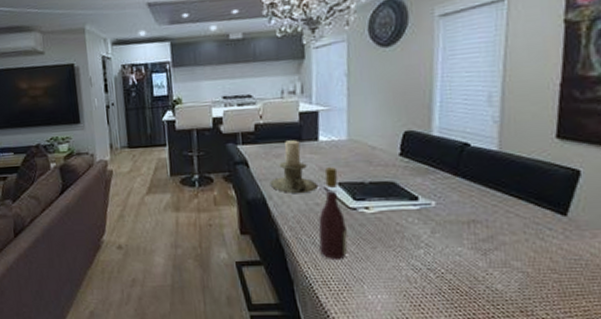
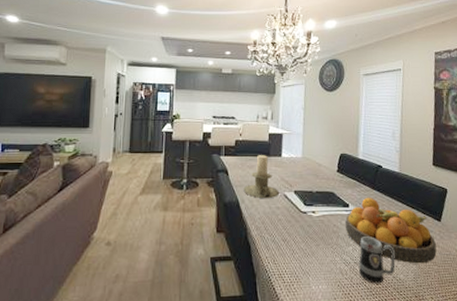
wine bottle: present [318,167,348,259] -> none [278,178,299,255]
fruit bowl: none [413,186,558,271] -> present [345,197,437,264]
mug: none [434,237,491,295] -> present [359,236,396,284]

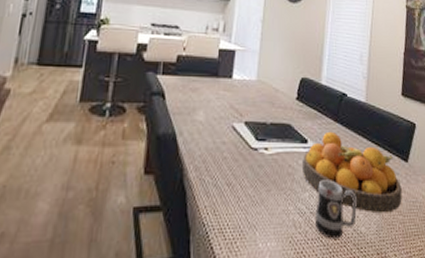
candle holder: present [243,155,279,199] -> none [182,75,226,131]

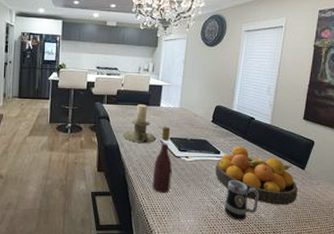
candle holder: none [182,75,226,131] -> present [123,104,156,144]
wine bottle: none [220,106,247,203] -> present [152,126,172,193]

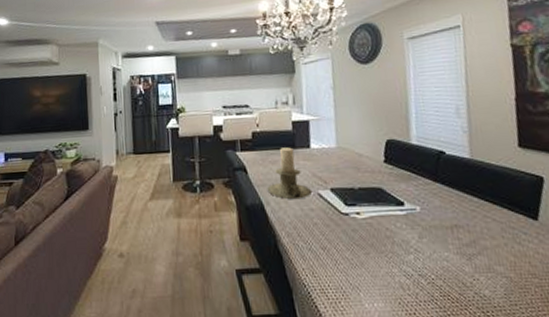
wine bottle: present [152,126,172,193] -> none [314,173,343,266]
fruit bowl: present [216,145,298,205] -> none [401,192,536,276]
mug: present [225,180,260,221] -> none [423,242,476,302]

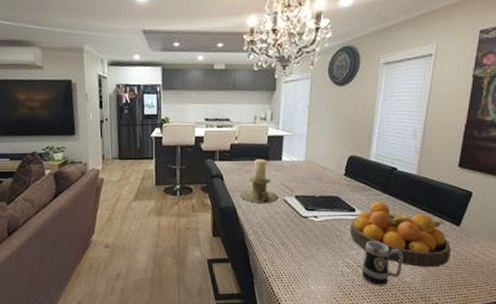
fruit bowl: none [401,192,536,276] -> present [350,201,451,268]
mug: none [423,242,476,302] -> present [362,241,404,286]

